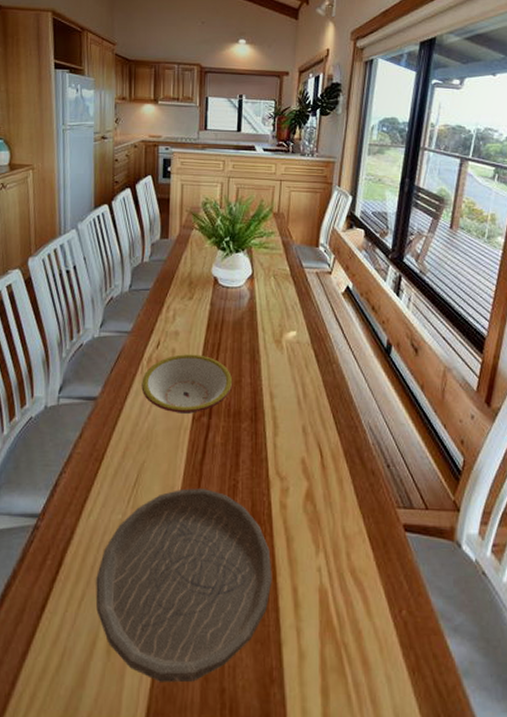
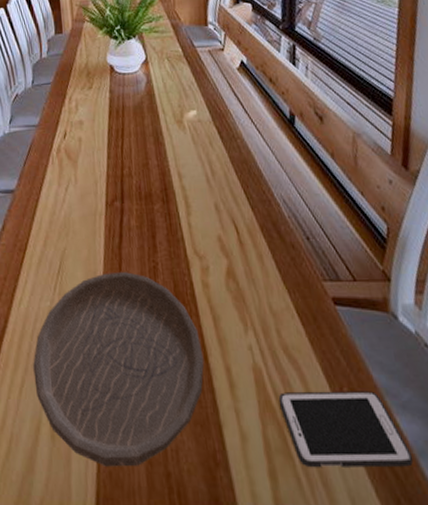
bowl: present [141,354,233,414] -> none [53,141,141,200]
cell phone: none [340,613,457,686] -> present [278,391,414,468]

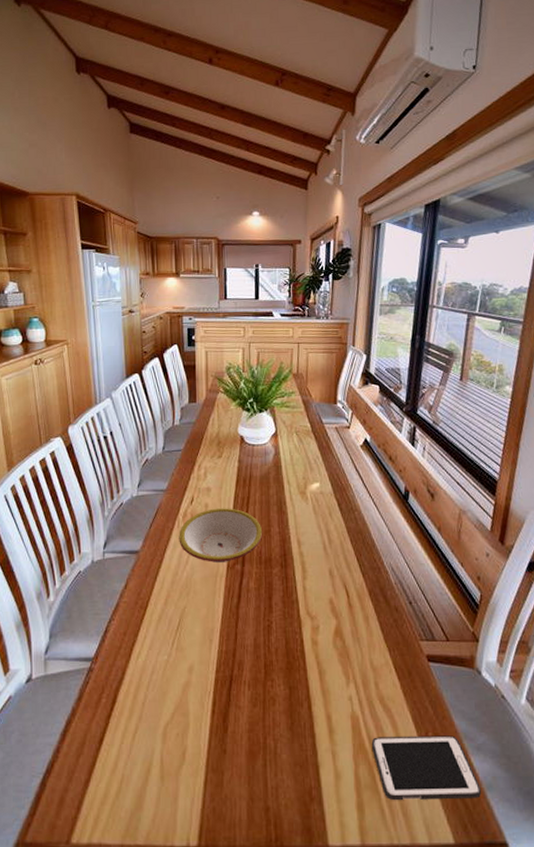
plate: present [33,272,204,467] -> none [147,630,308,803]
bowl: none [53,141,141,200] -> present [179,508,263,562]

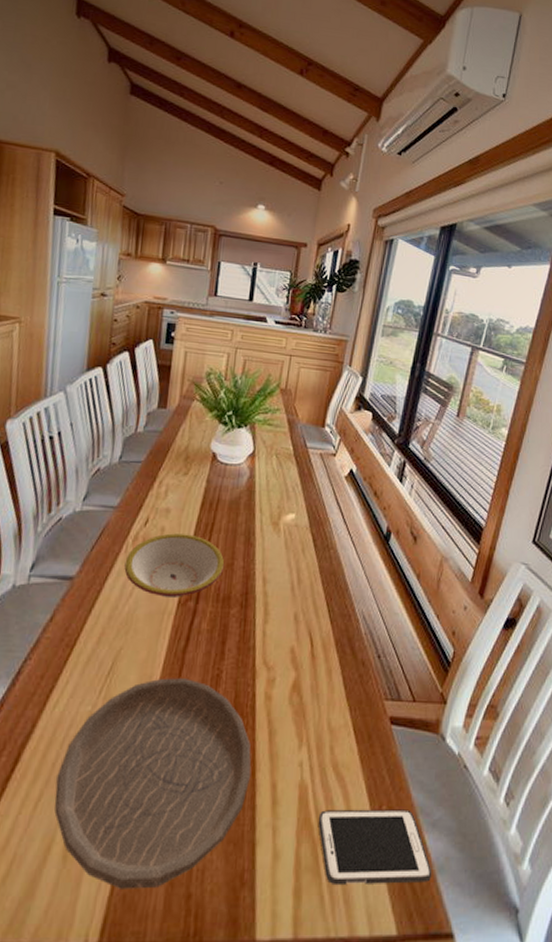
plate: none [147,630,308,803] -> present [54,678,252,889]

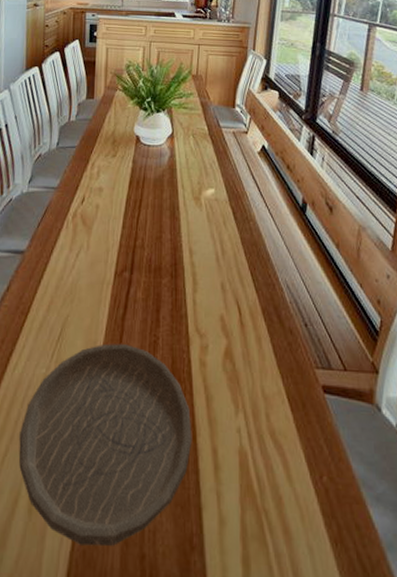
bowl: present [124,533,225,597] -> none [66,210,154,269]
cell phone: present [318,809,432,884] -> none [260,478,382,560]

